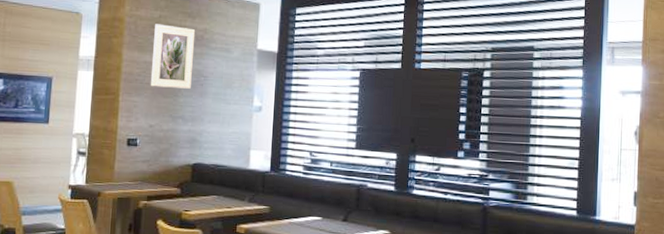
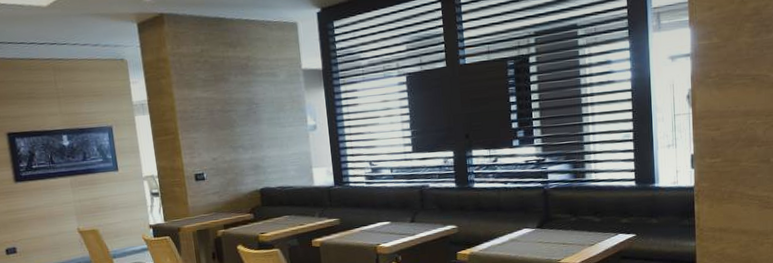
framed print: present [150,24,196,89] -> none [199,58,245,121]

